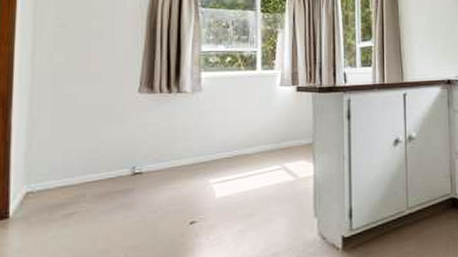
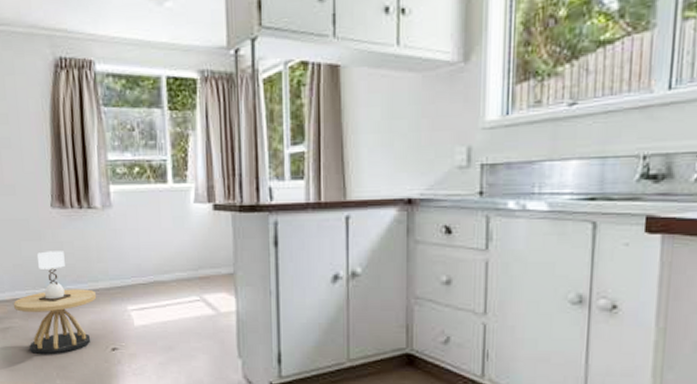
side table: none [82,132,179,239] -> present [13,251,97,355]

